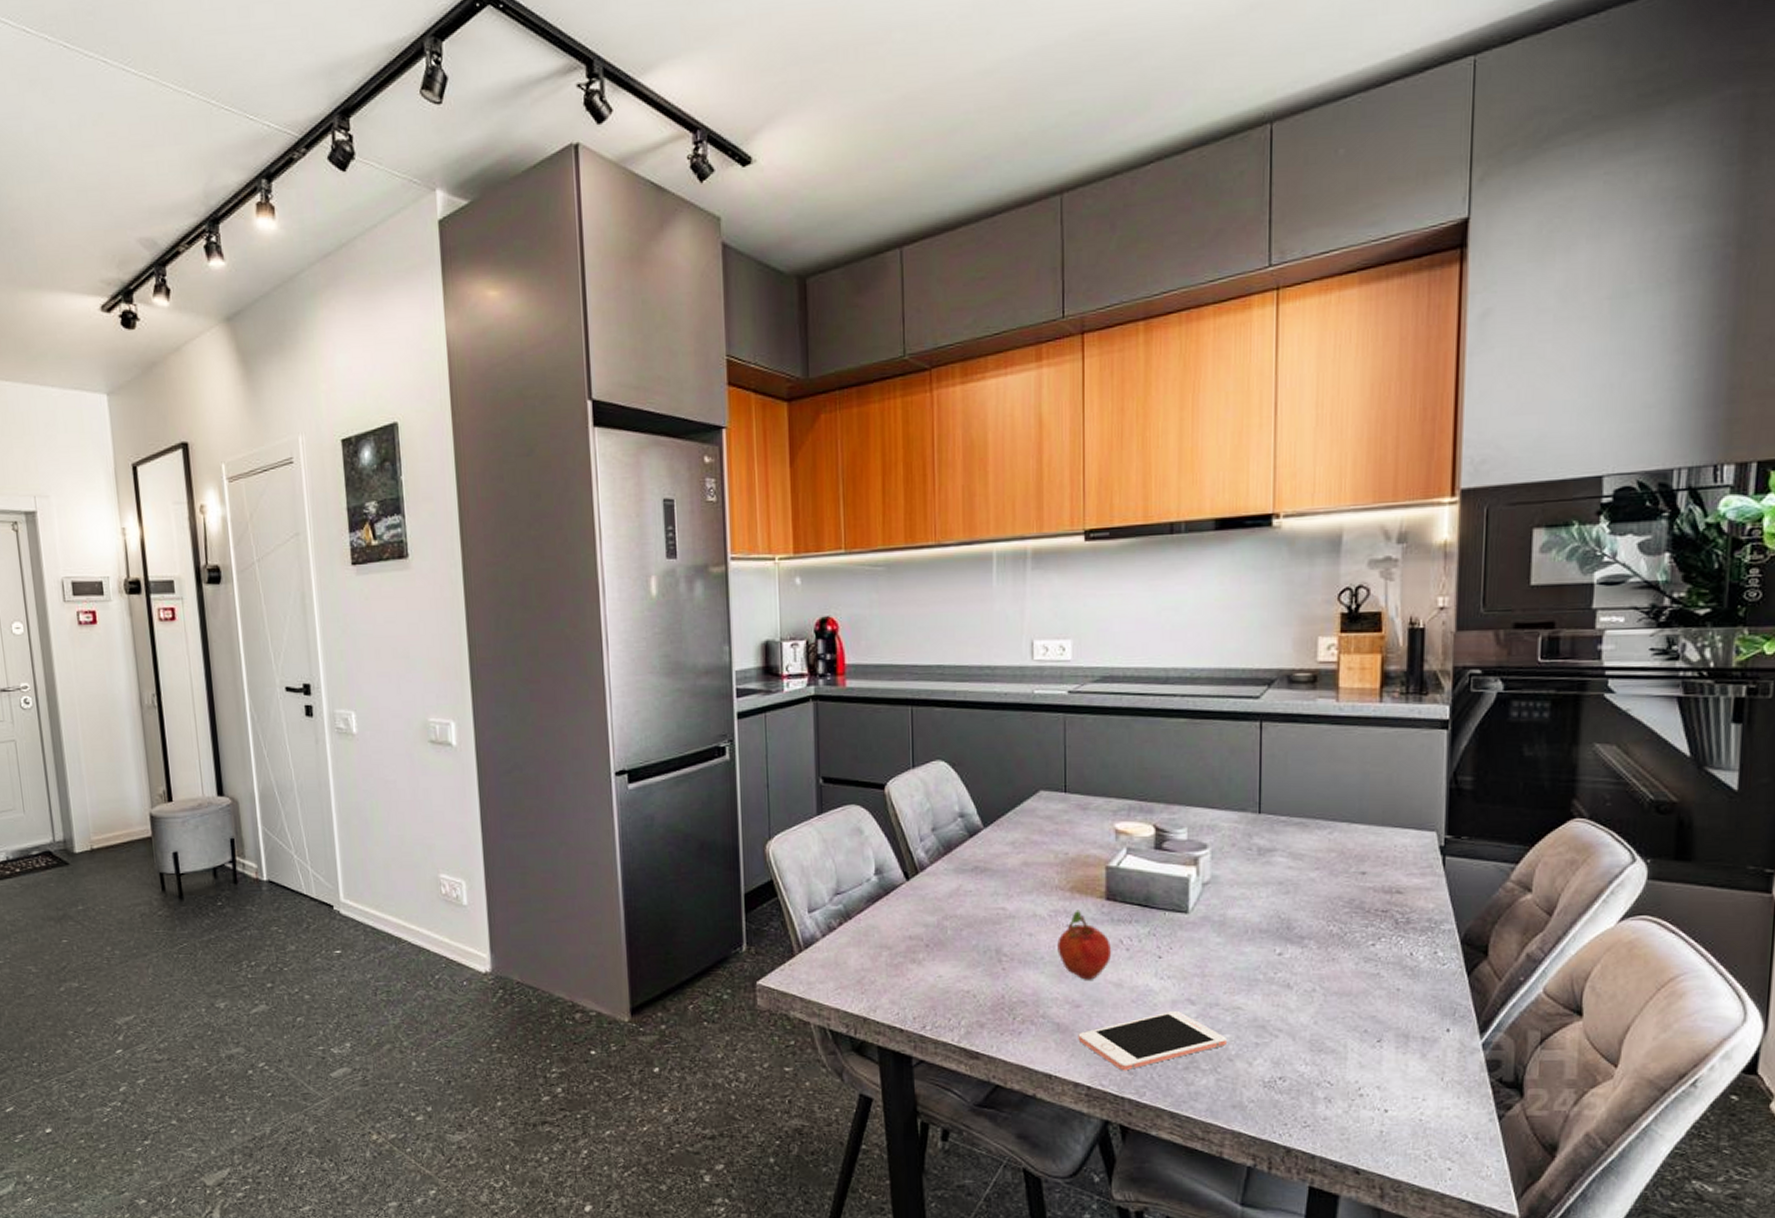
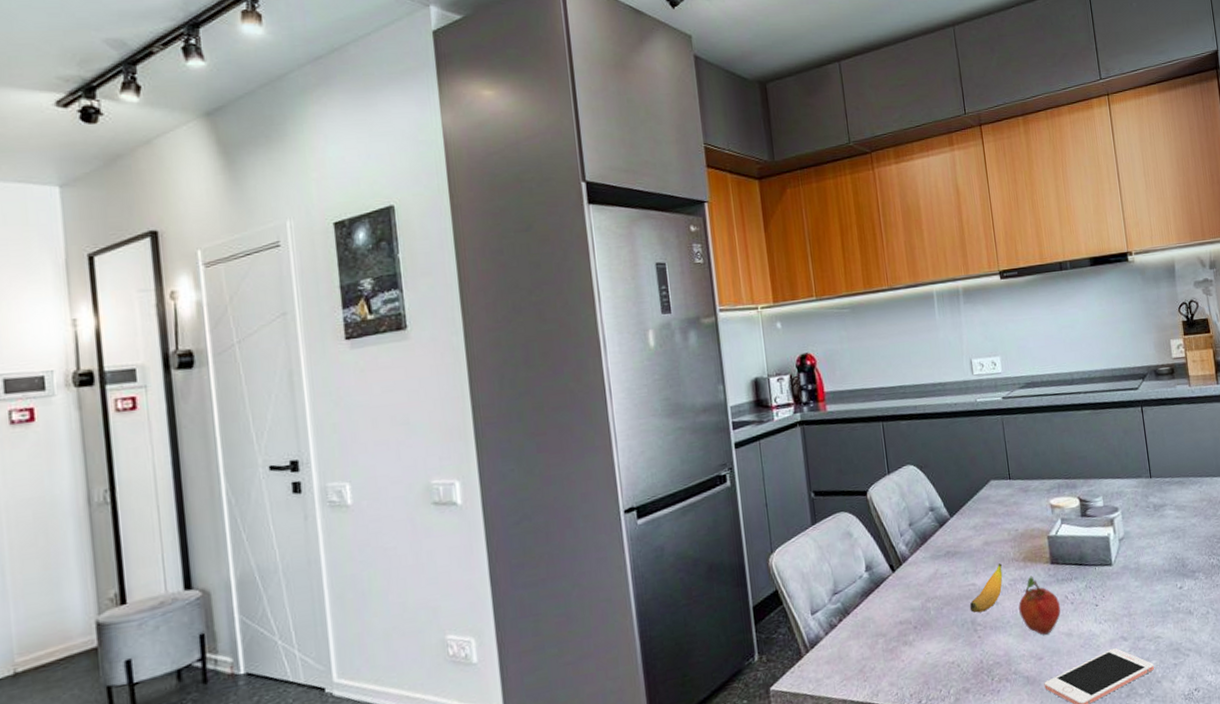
banana: none [995,889,1042,942] -> present [969,563,1003,613]

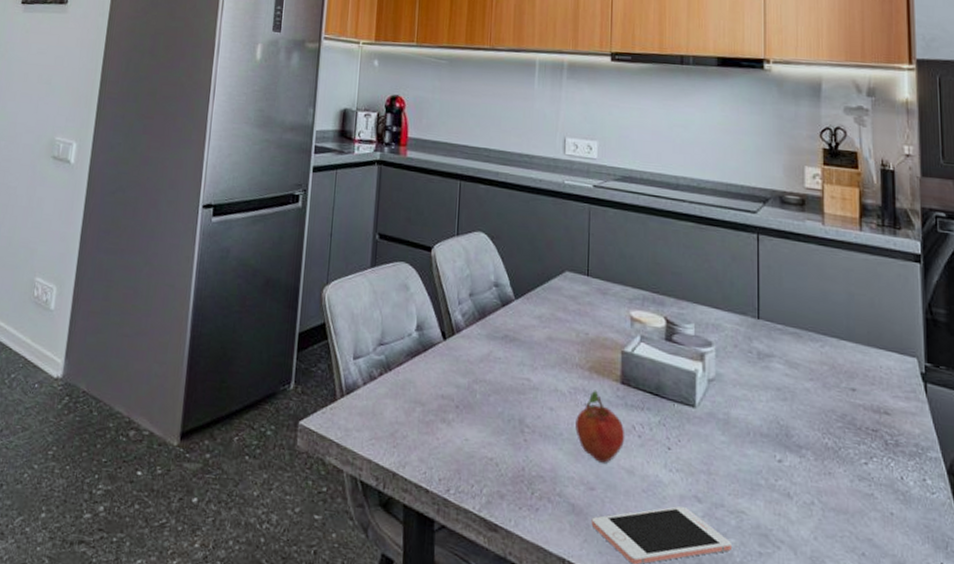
banana: present [969,563,1003,613] -> none [520,365,563,414]

